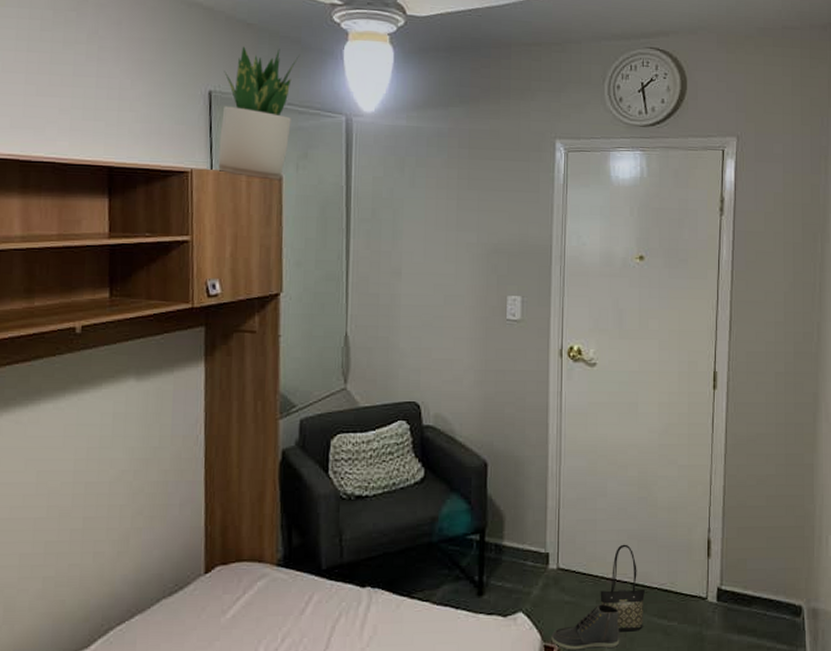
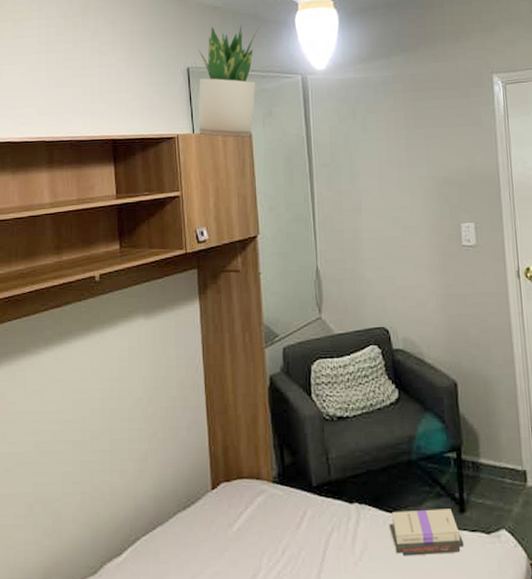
books: none [402,592,479,641] -> present [389,509,465,556]

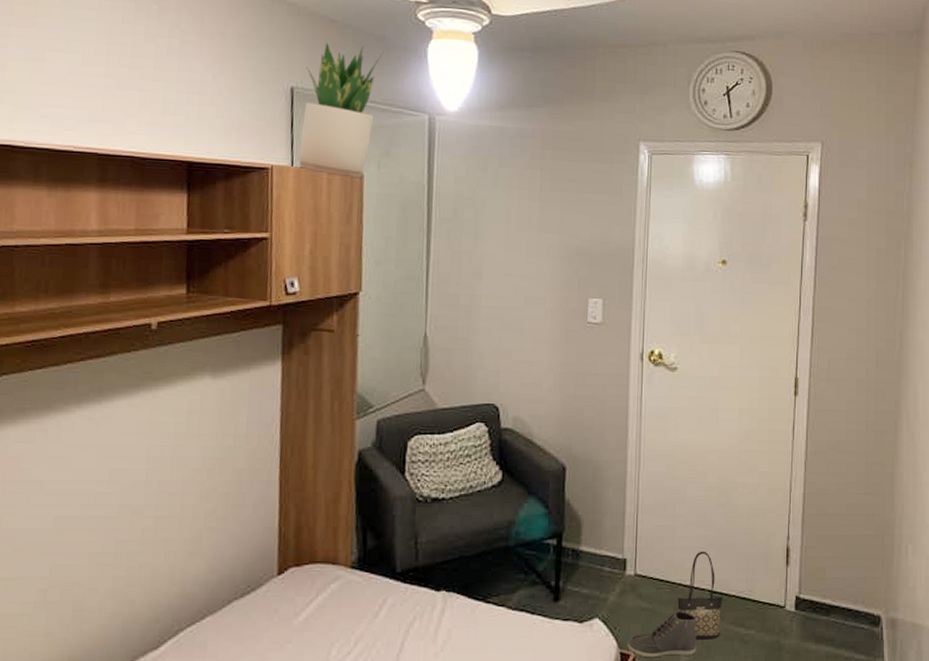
books: present [389,509,465,556] -> none [477,597,555,647]

